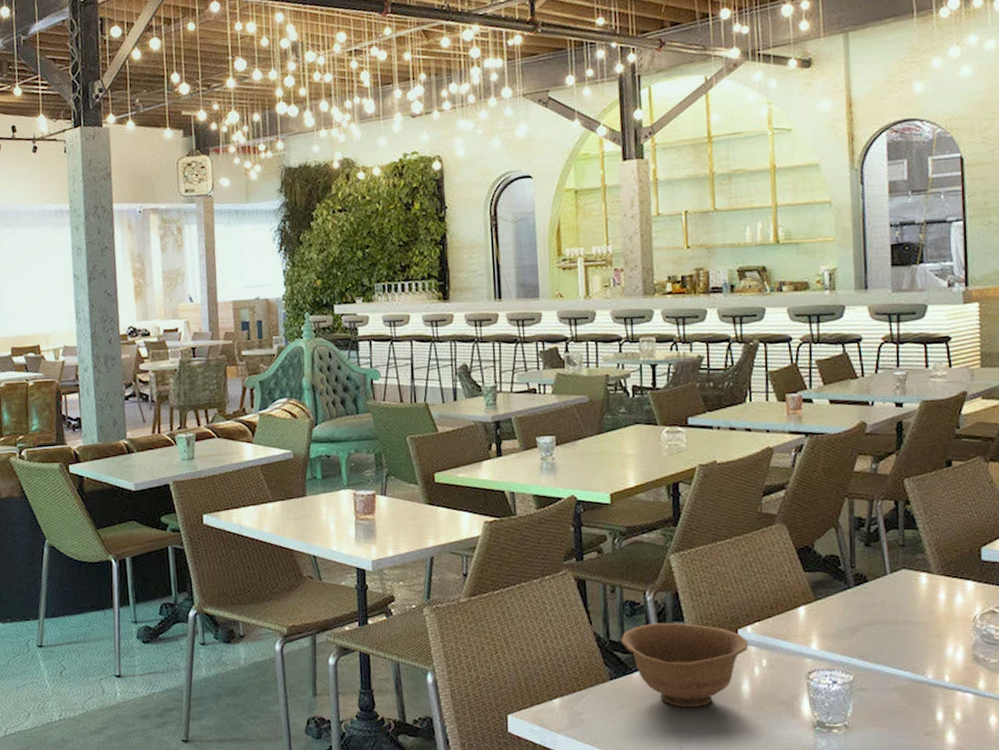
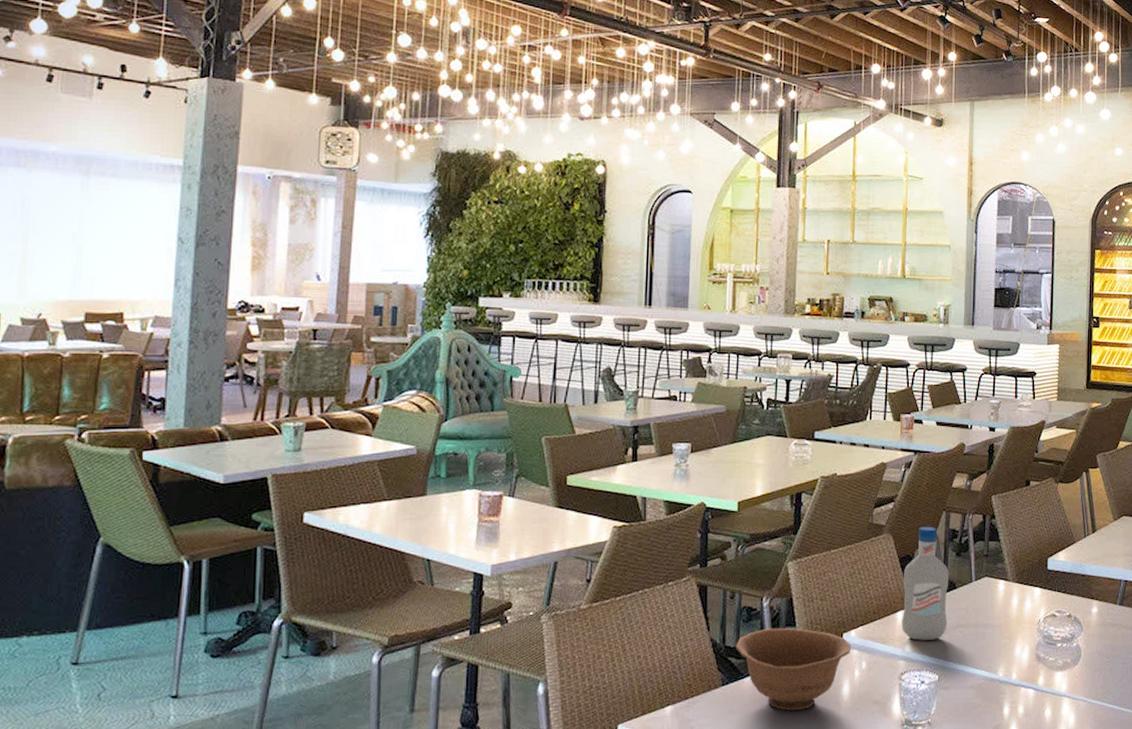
bottle: none [802,514,860,638] -> present [902,526,949,640]

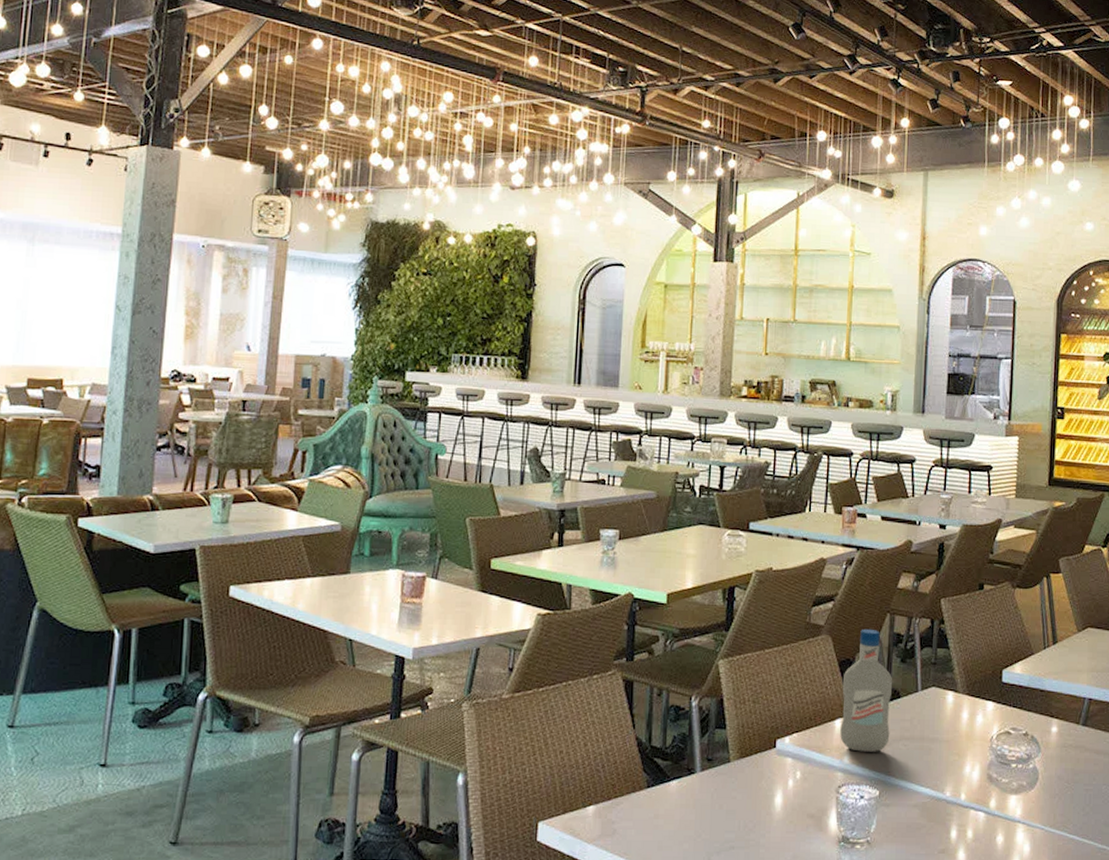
bowl: present [736,628,852,711] -> none [662,729,785,819]

